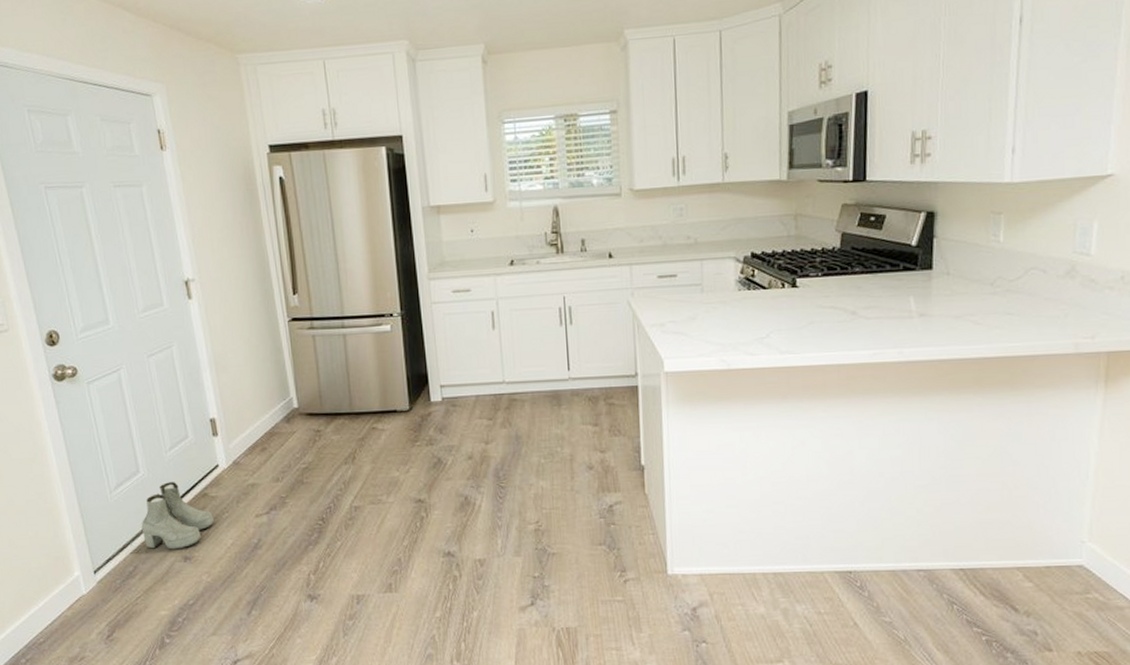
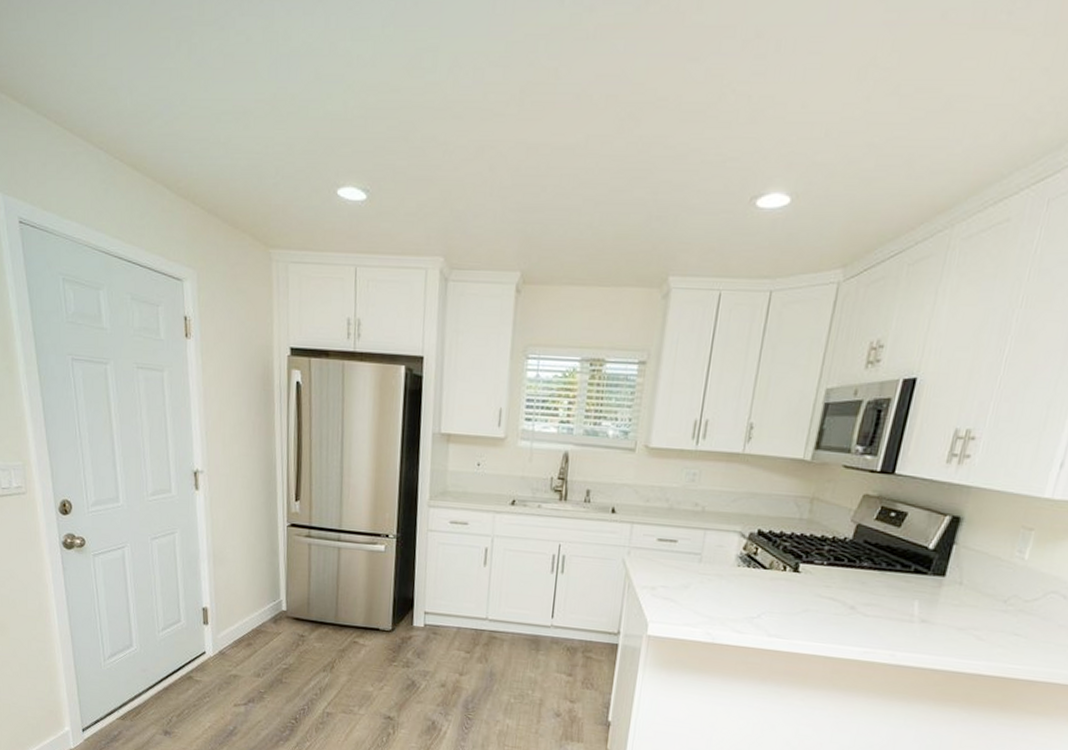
boots: present [141,481,214,550] -> none [129,659,195,723]

